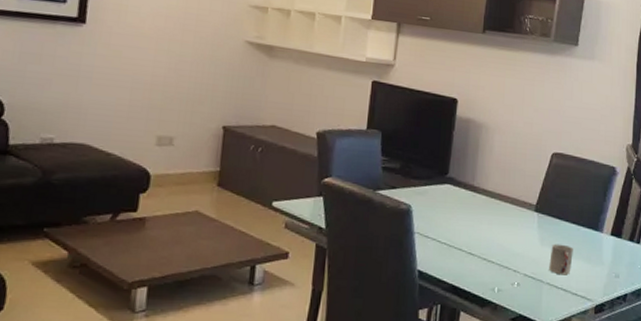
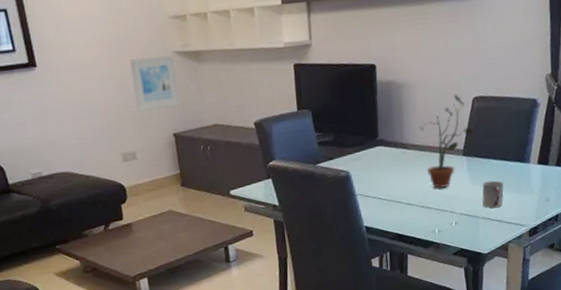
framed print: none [188,39,244,98] -> present [130,55,180,111]
potted plant: none [493,145,549,244] -> present [419,93,474,189]

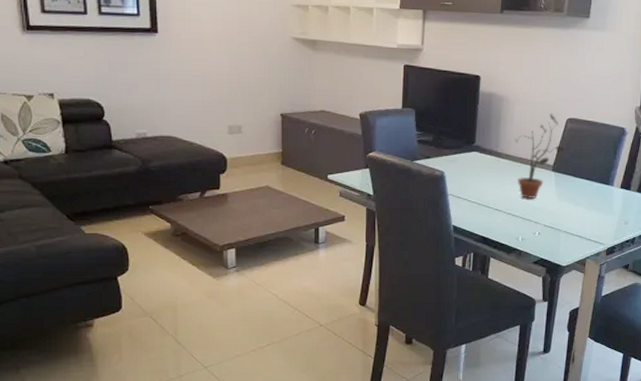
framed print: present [130,55,180,111] -> none [249,39,291,89]
cup: present [482,180,504,208] -> none [566,198,587,224]

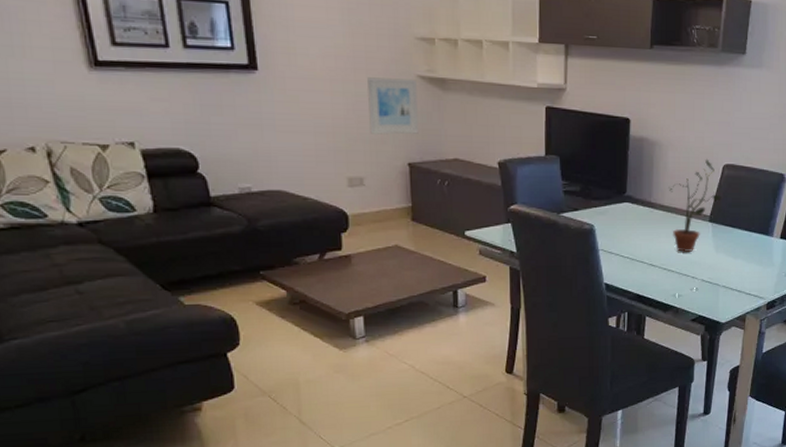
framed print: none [249,39,291,89] -> present [367,77,419,135]

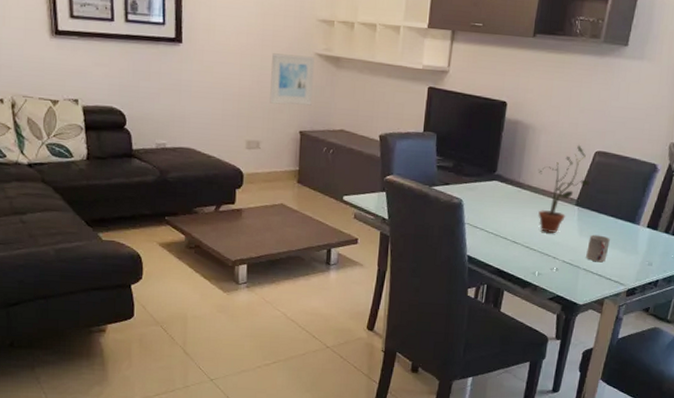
cup: none [724,250,746,278] -> present [586,234,610,263]

